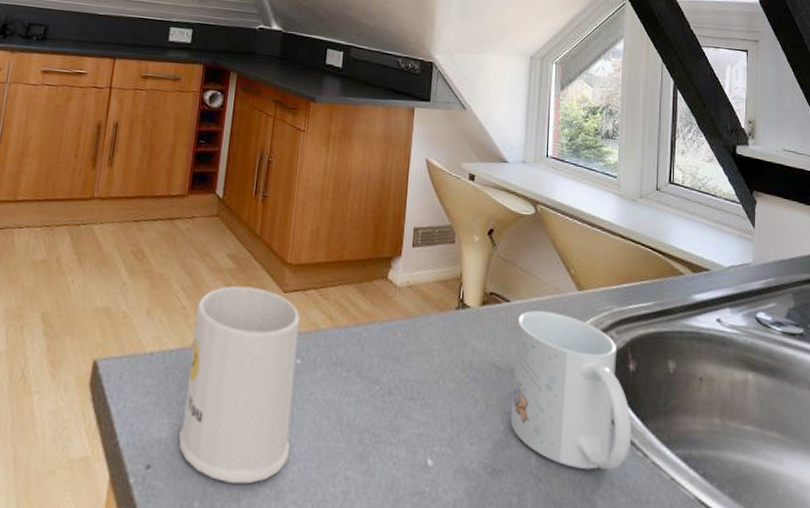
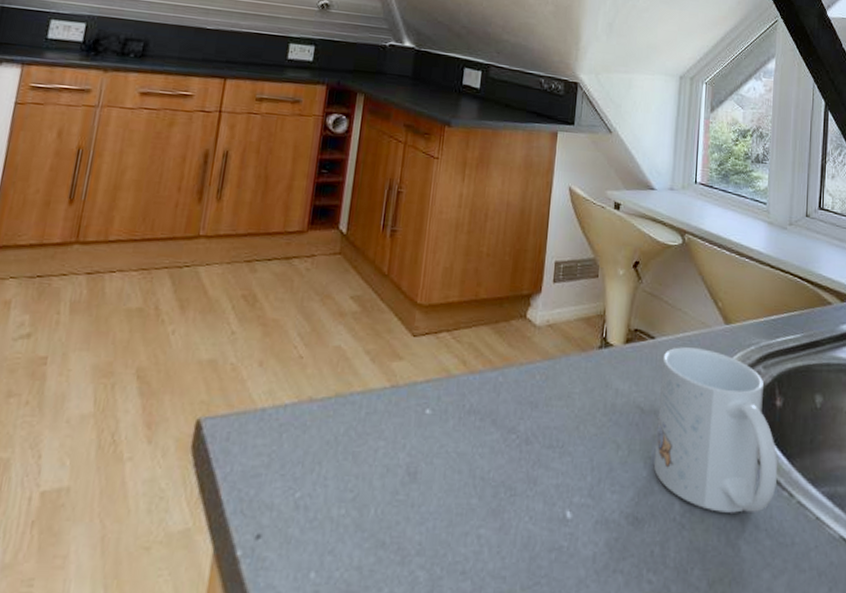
mug: present [178,285,300,484] -> none [293,330,431,550]

